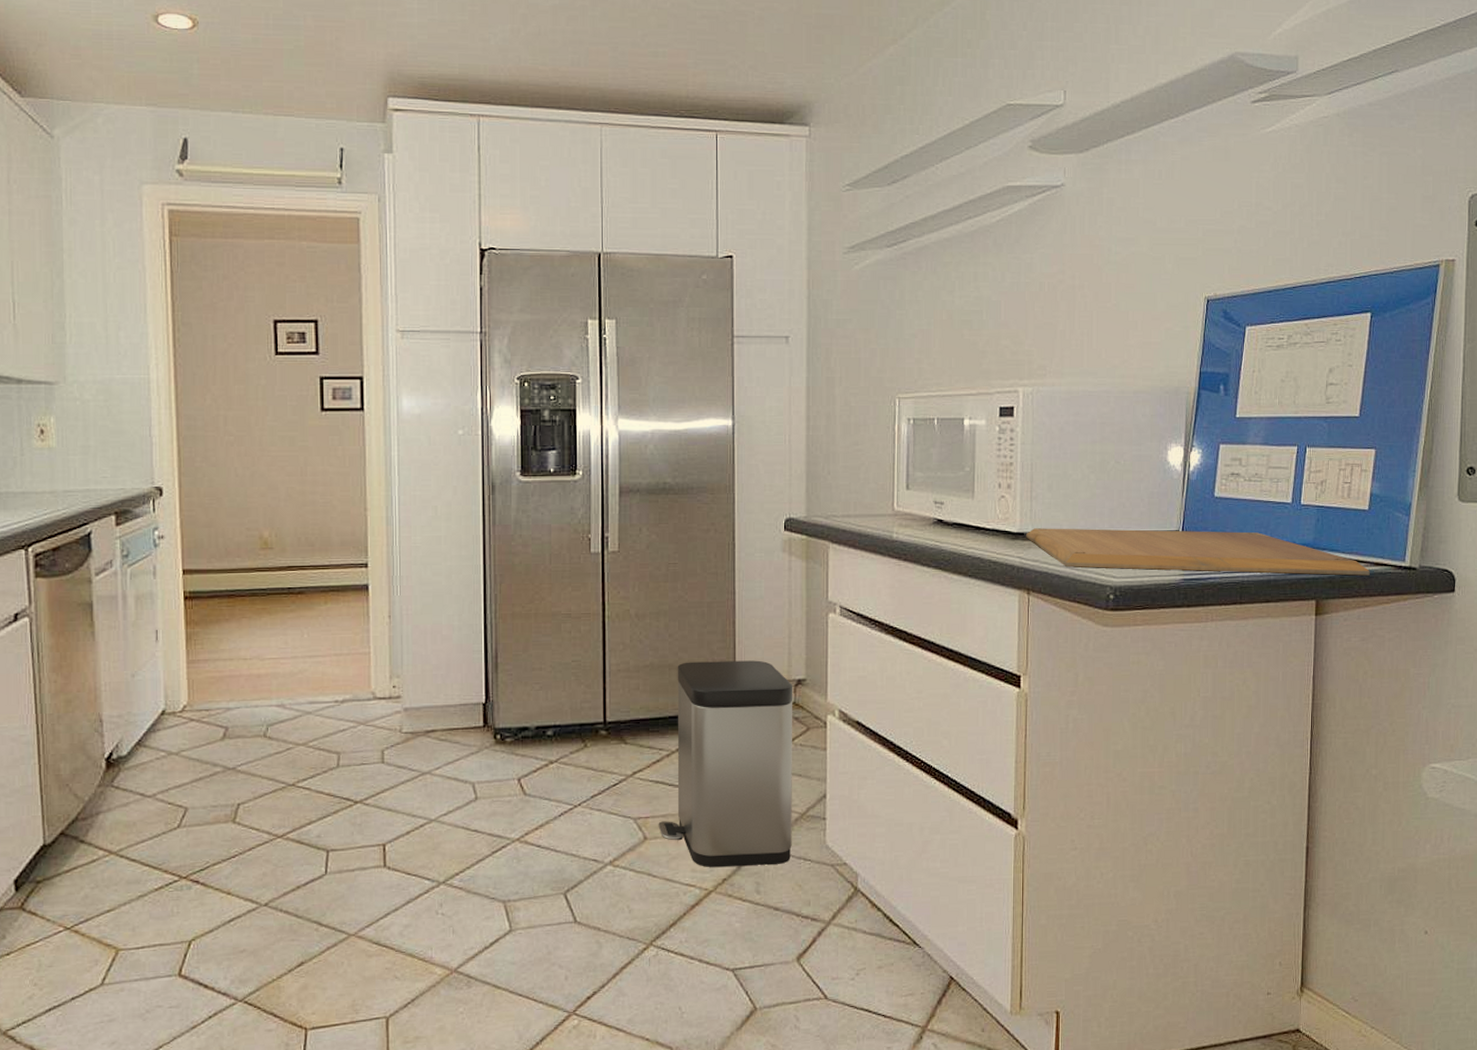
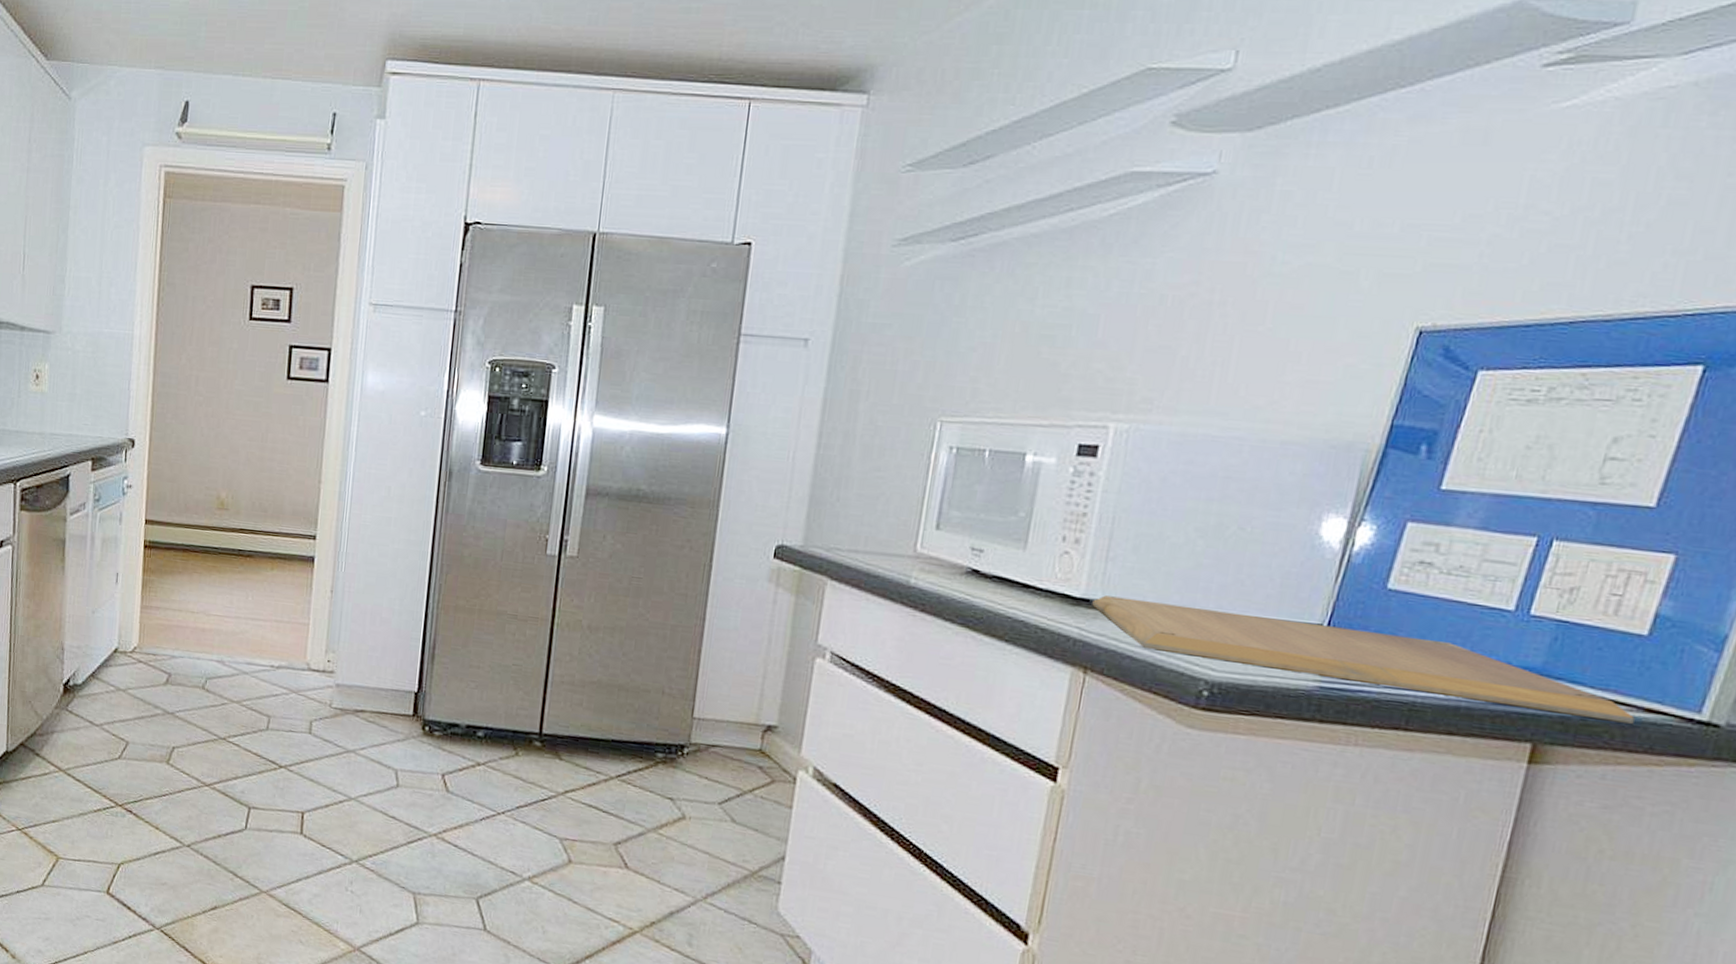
pedal bin: present [658,660,793,867] -> none [585,685,762,921]

